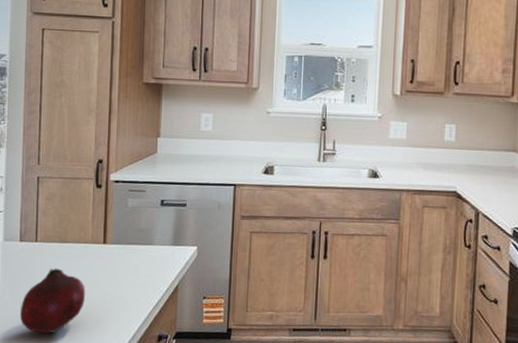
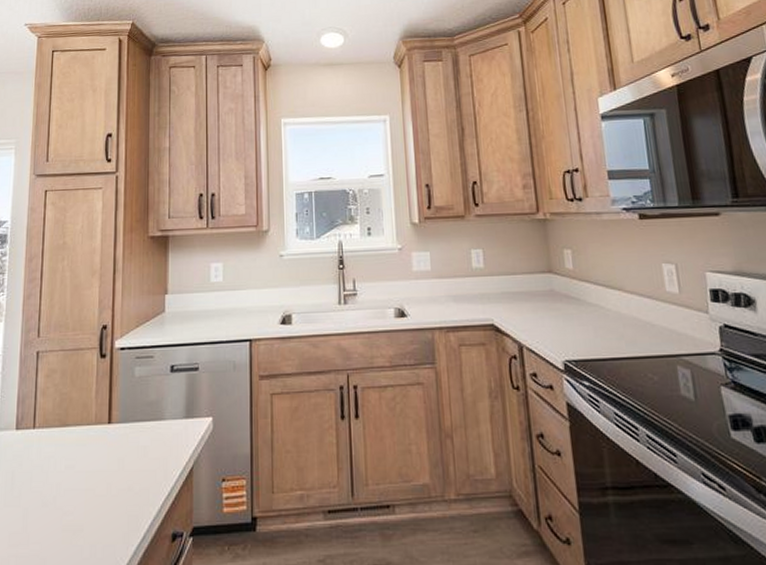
fruit: present [19,268,85,334] -> none [13,459,88,543]

